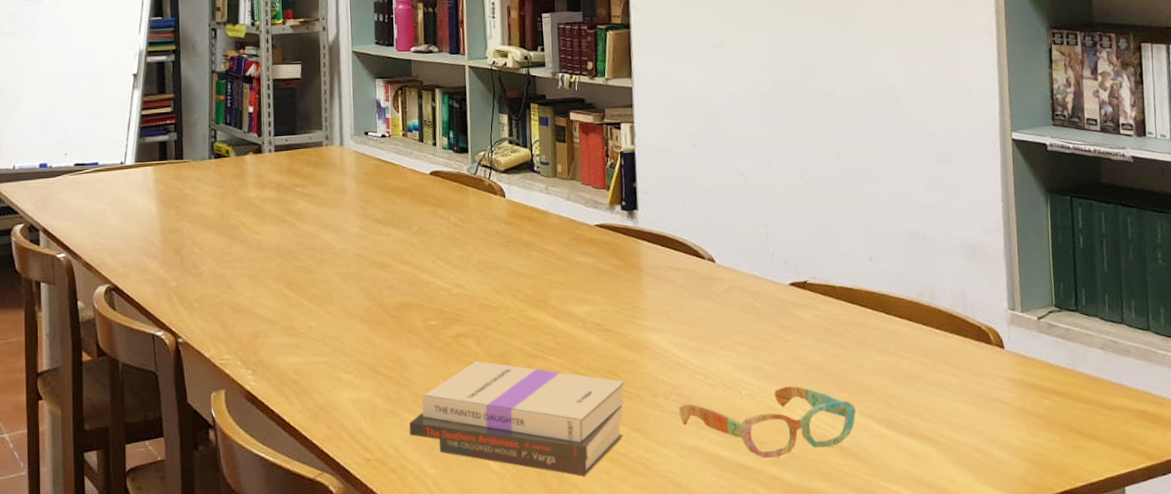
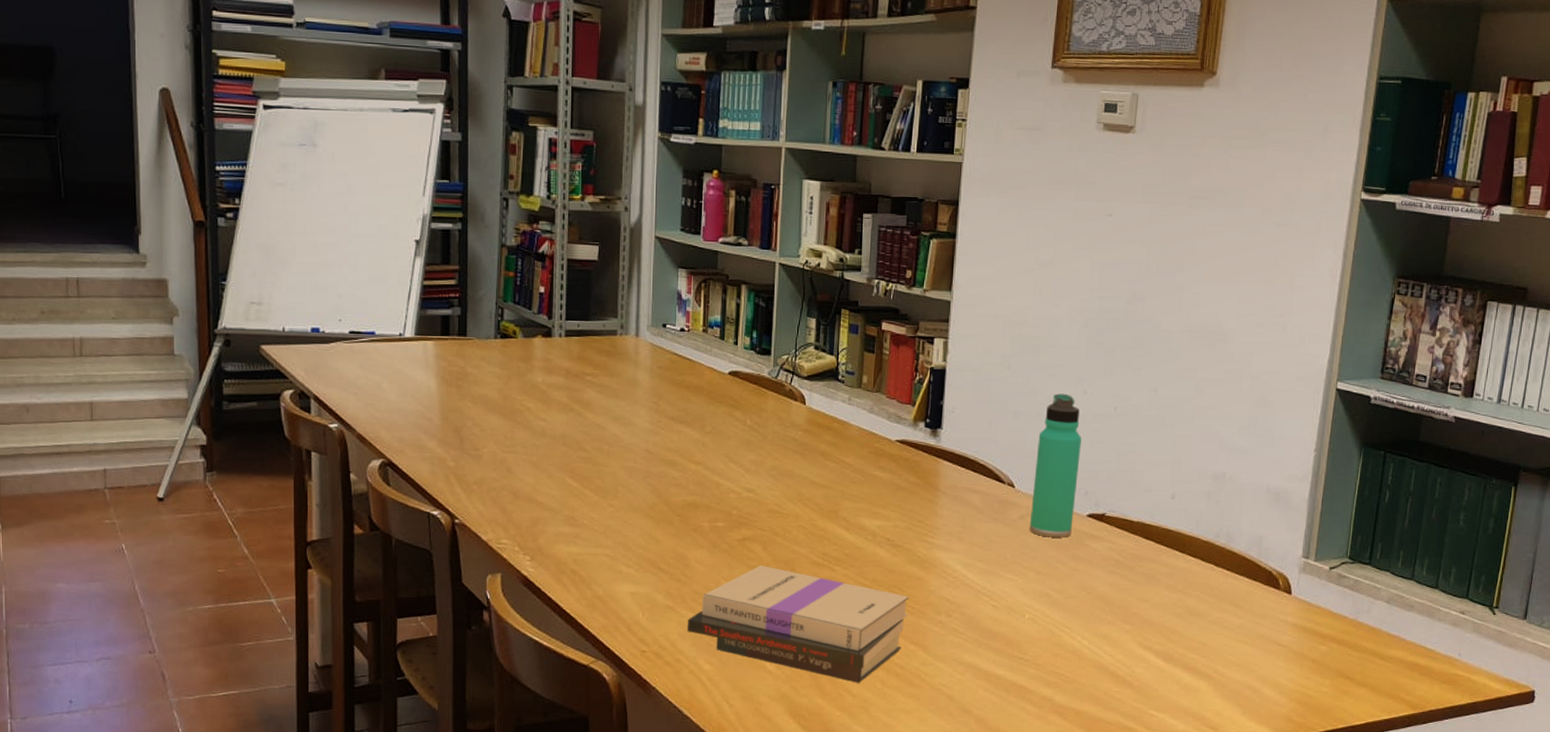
eyeglasses: present [679,386,856,459] -> none [960,614,1135,681]
thermos bottle: none [731,166,777,310] -> present [1029,393,1081,538]

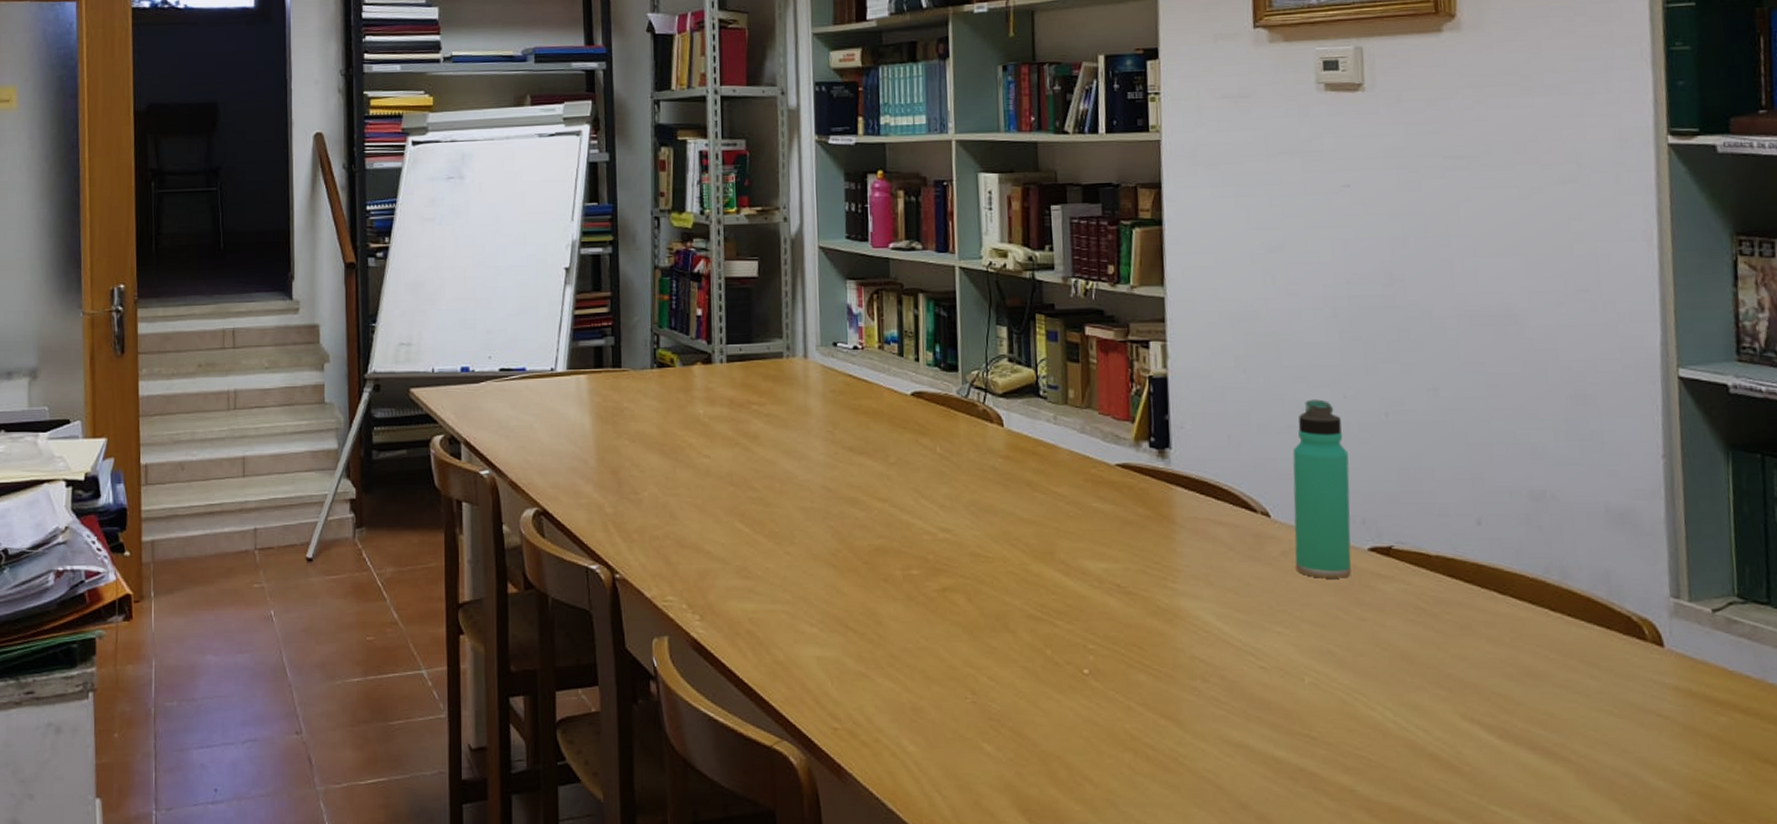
books: present [687,564,909,683] -> none [884,620,1153,768]

